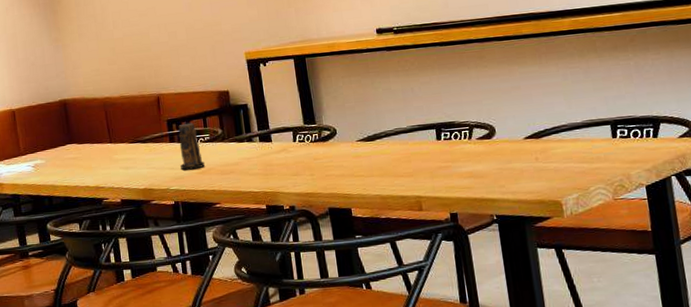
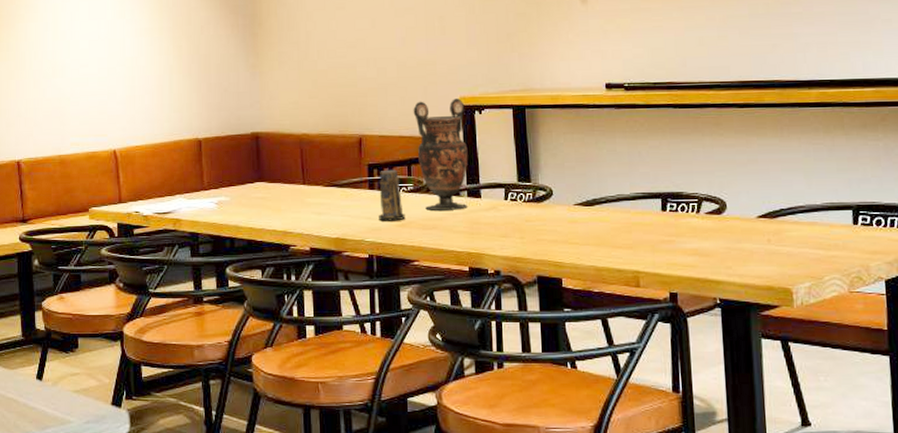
vase: none [203,54,260,157] -> present [413,98,468,210]

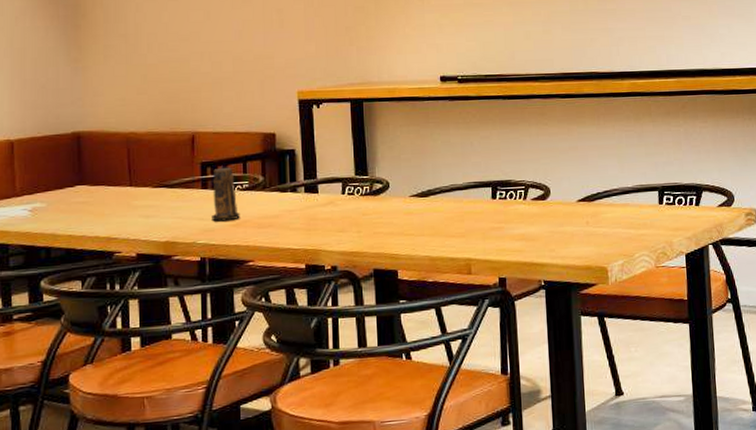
vase: present [413,98,468,210] -> none [249,93,306,208]

